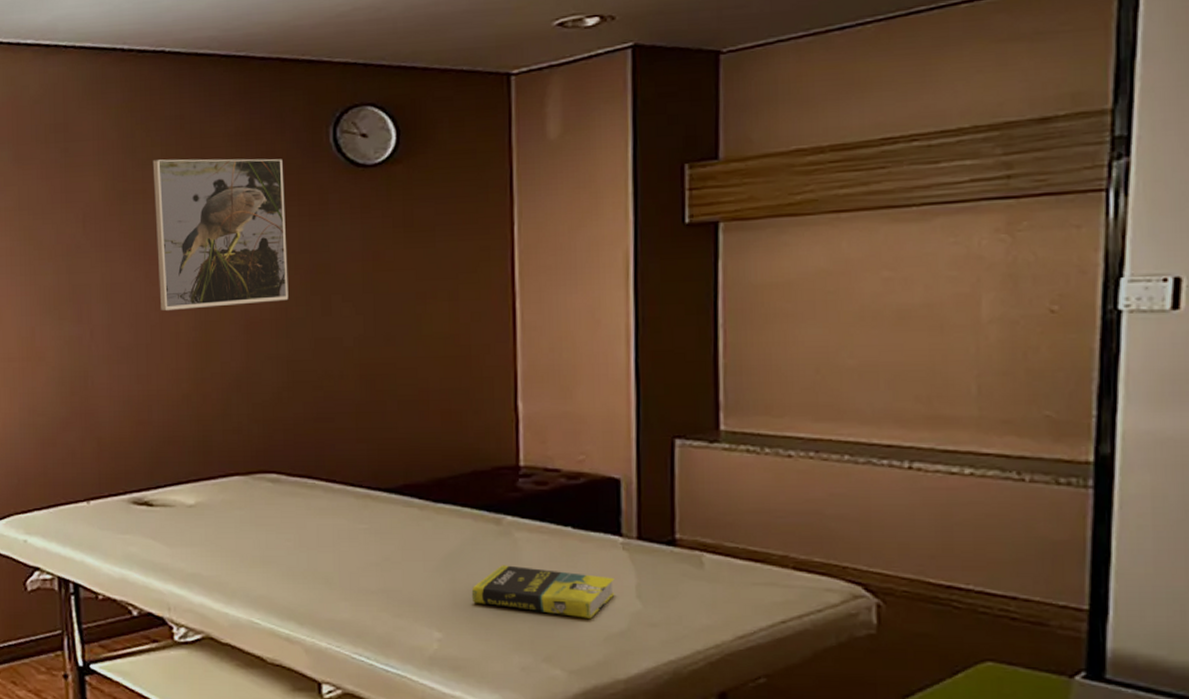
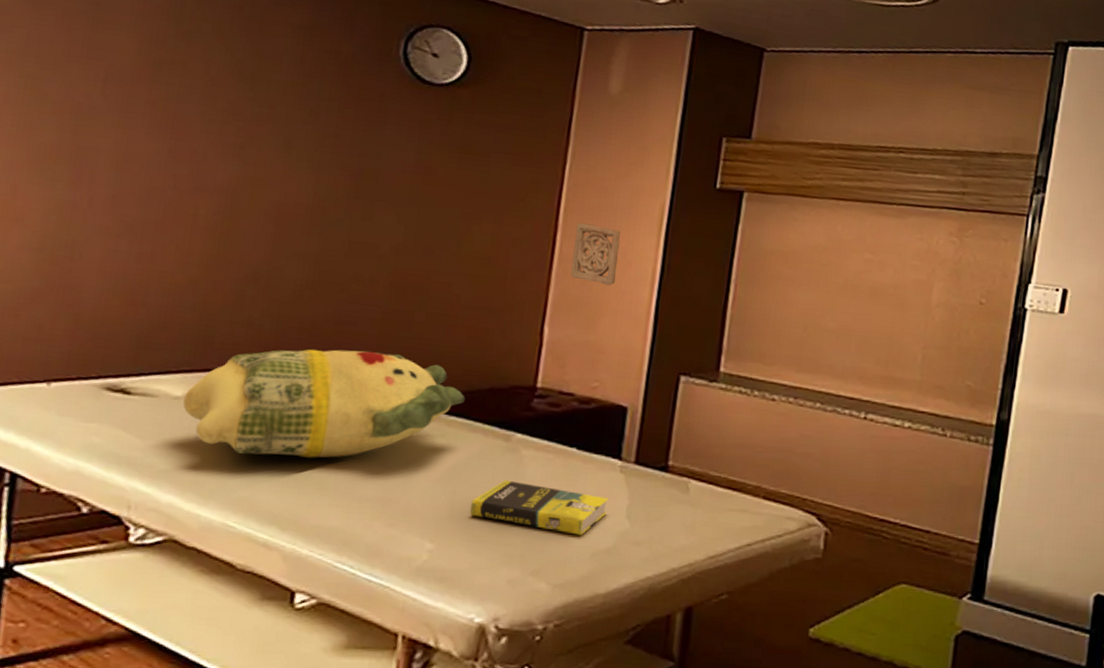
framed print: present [152,158,289,310] -> none [181,34,347,200]
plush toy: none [197,446,449,554] -> present [183,349,465,458]
wall ornament: none [535,285,586,350] -> present [570,223,621,286]

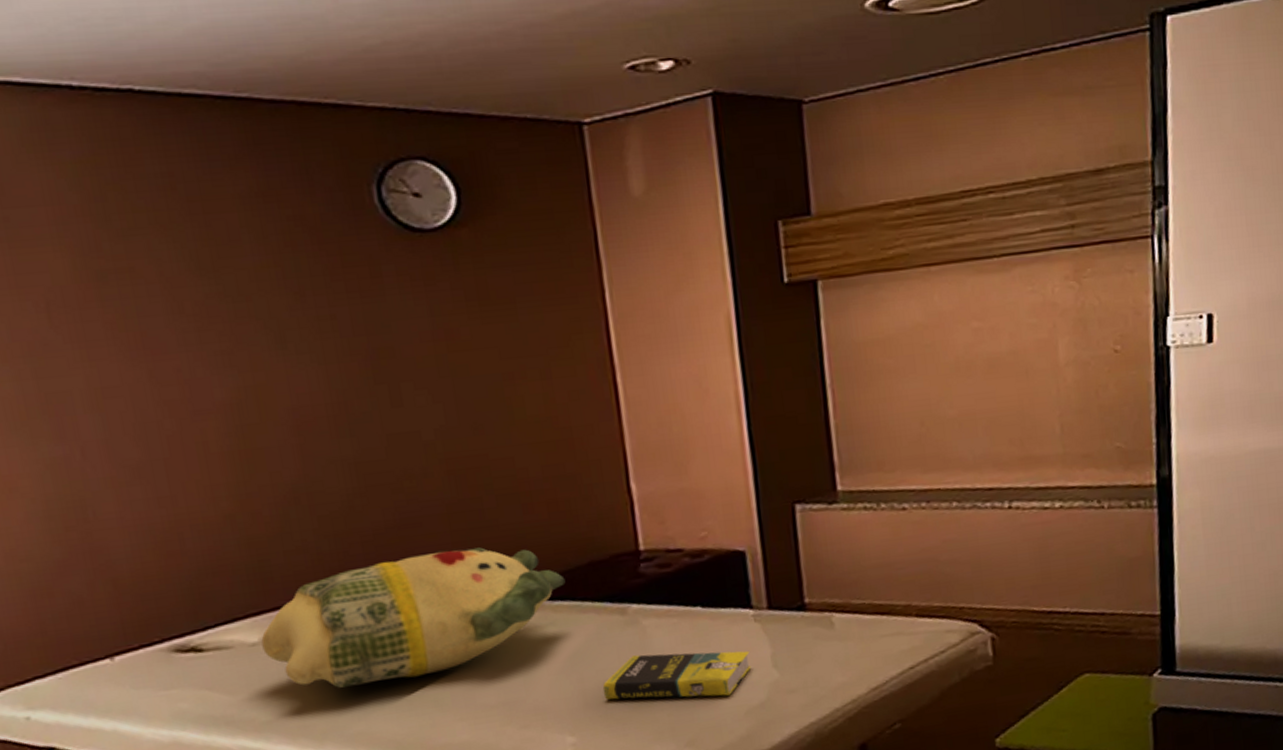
wall ornament: present [570,223,621,286] -> none [636,355,696,422]

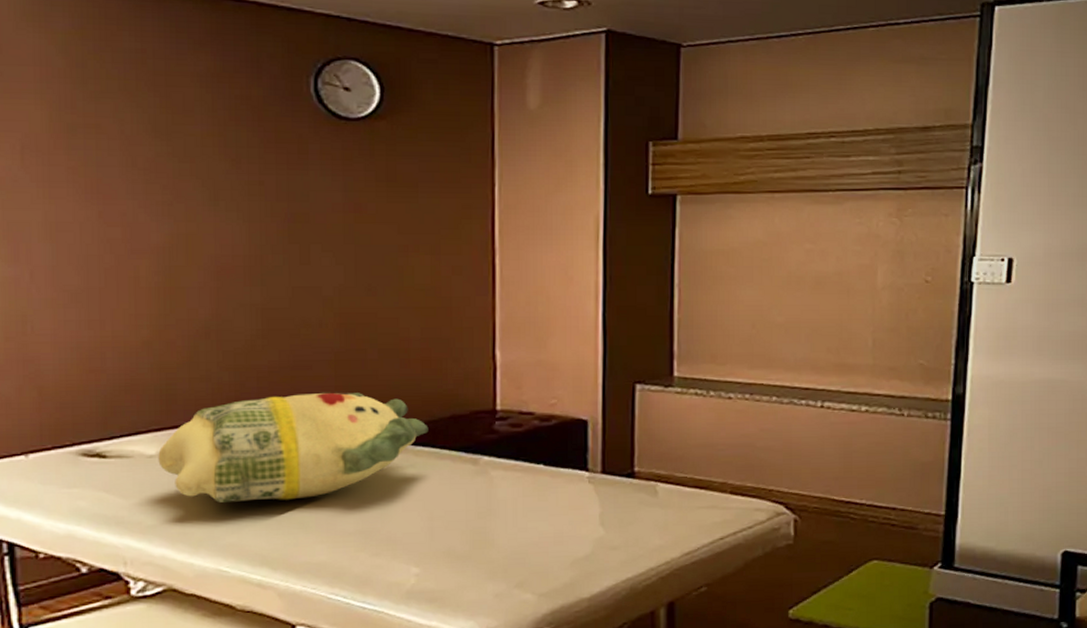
book: present [602,651,752,700] -> none [448,501,581,546]

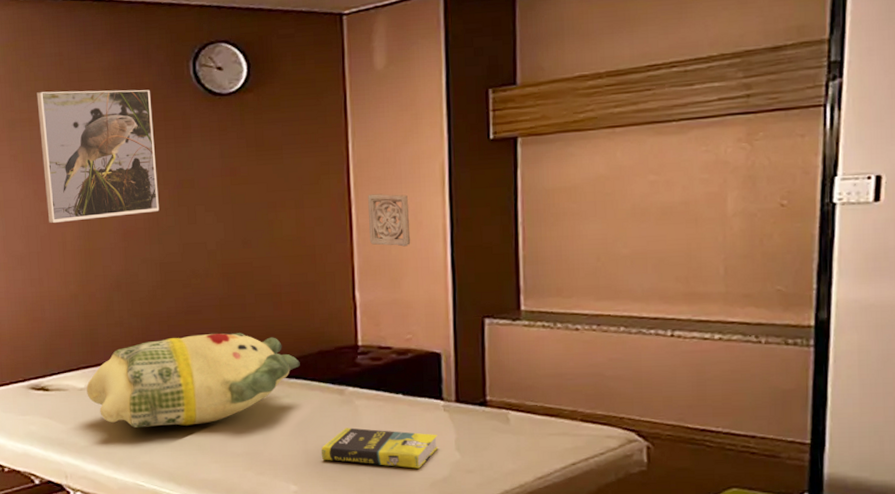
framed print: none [108,94,264,253] -> present [36,89,159,223]
book: none [448,501,581,546] -> present [321,428,439,469]
wall ornament: none [513,244,560,303] -> present [368,193,411,247]

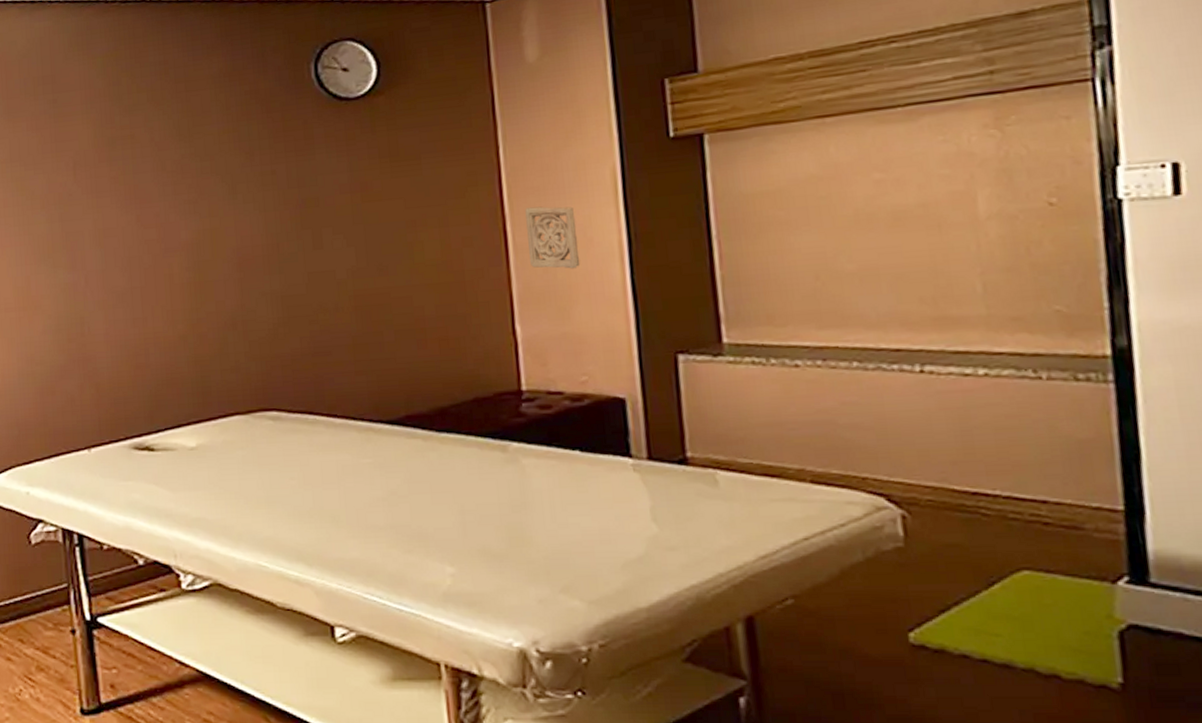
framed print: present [36,89,159,223] -> none [139,97,280,253]
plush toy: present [86,333,300,428] -> none [198,377,452,495]
book: present [321,428,439,469] -> none [481,493,630,545]

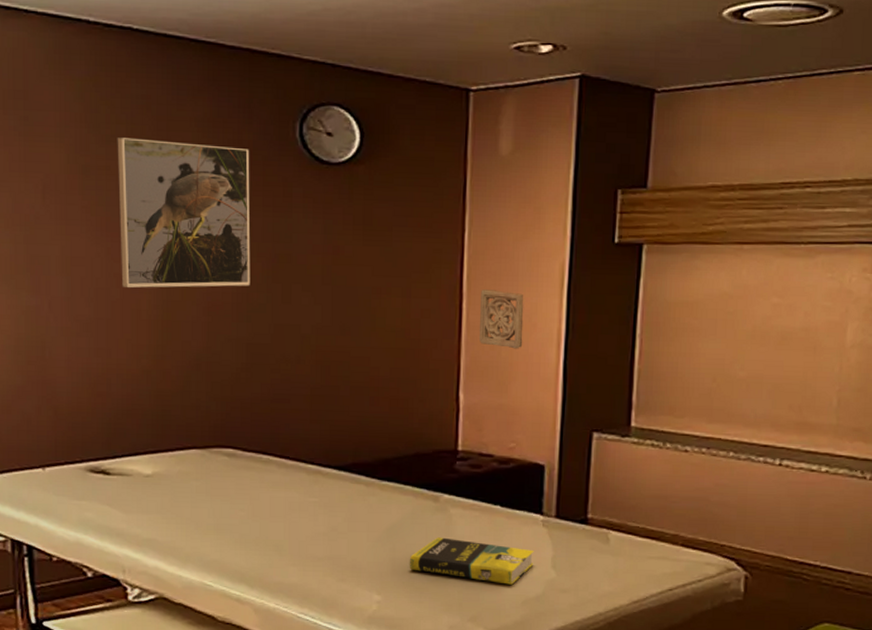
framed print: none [139,97,280,253] -> present [117,137,251,288]
book: none [481,493,630,545] -> present [409,537,534,585]

